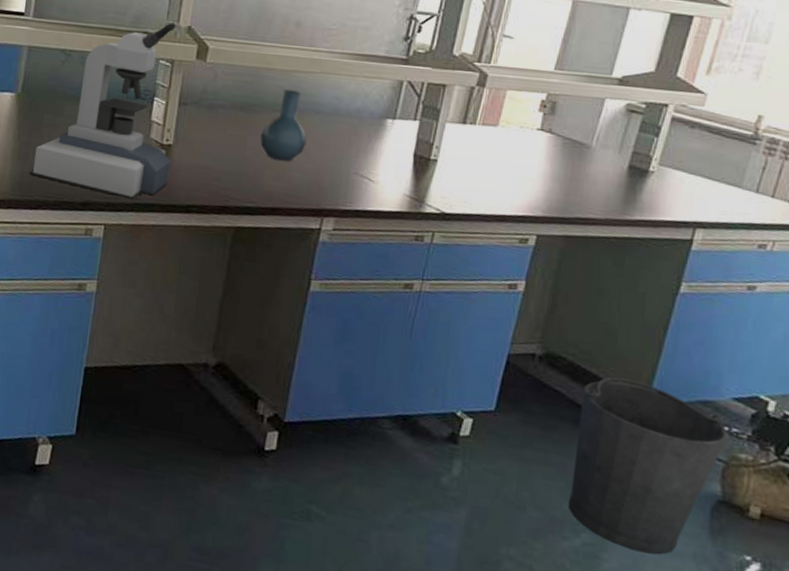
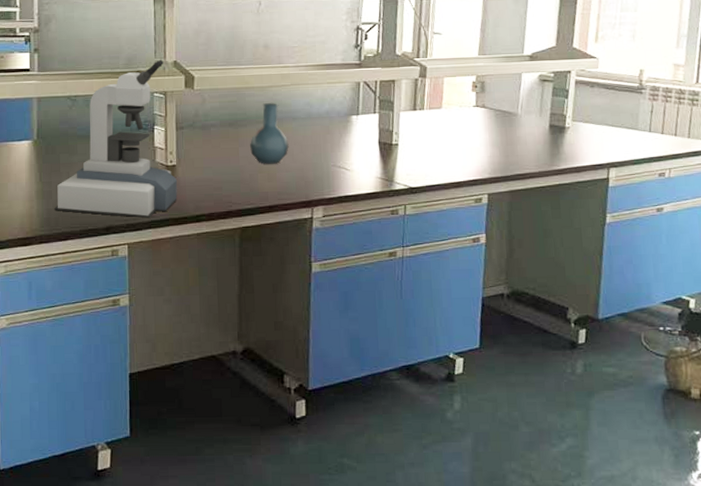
bucket: present [568,377,728,555] -> none [546,301,664,445]

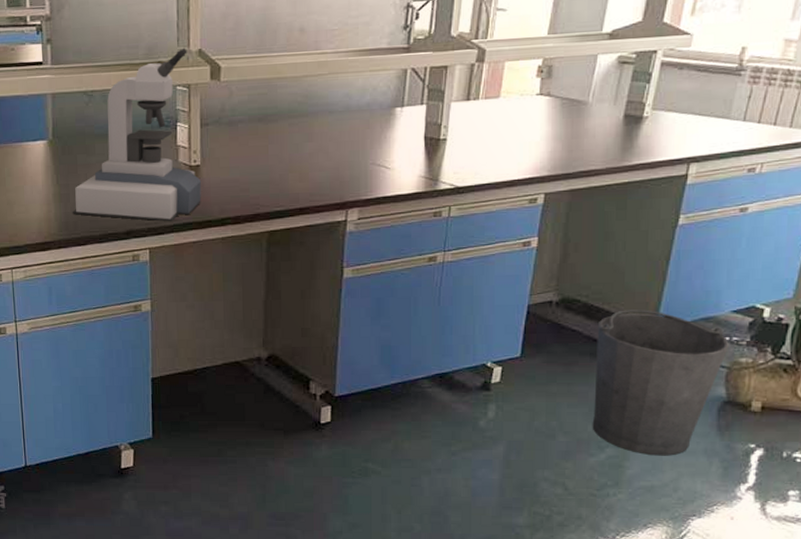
flask: present [250,103,289,164] -> none [281,95,324,163]
bucket: none [546,301,664,445] -> present [592,309,729,456]

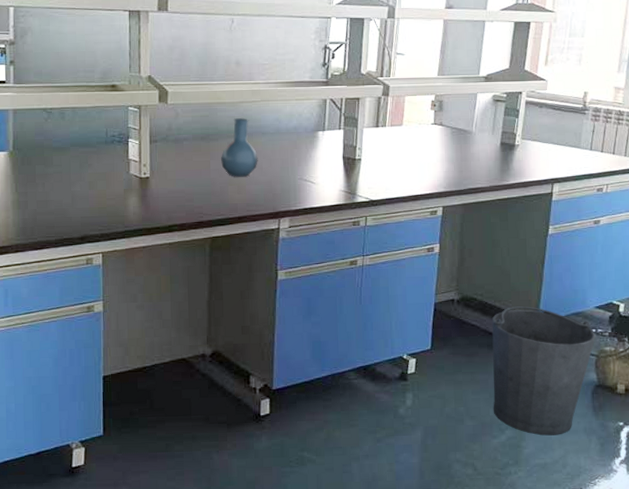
microscope: present [73,47,201,222] -> none [30,73,150,229]
flask: none [281,95,324,163] -> present [221,118,258,177]

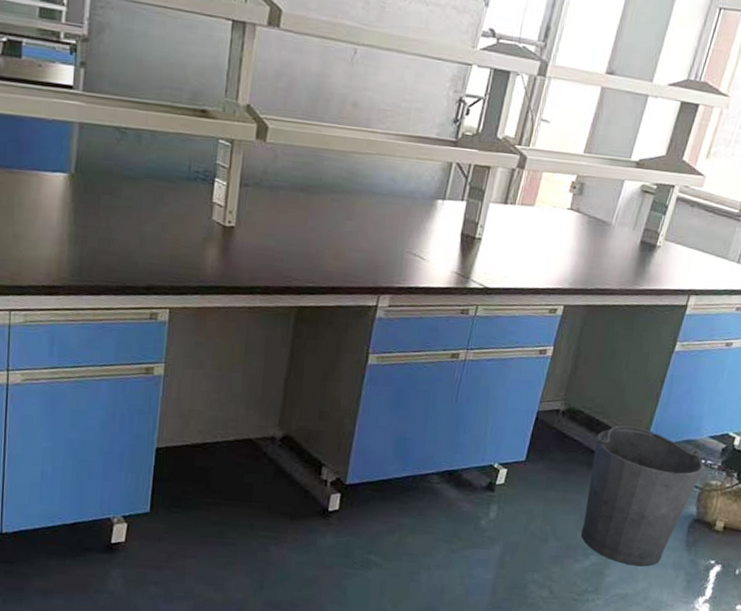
flask: present [221,118,258,177] -> none [320,171,364,242]

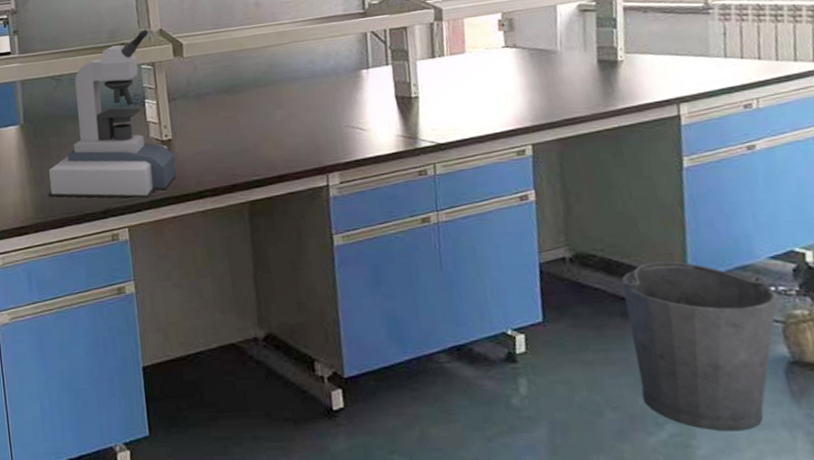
microscope: none [88,99,235,283] -> present [48,29,177,199]

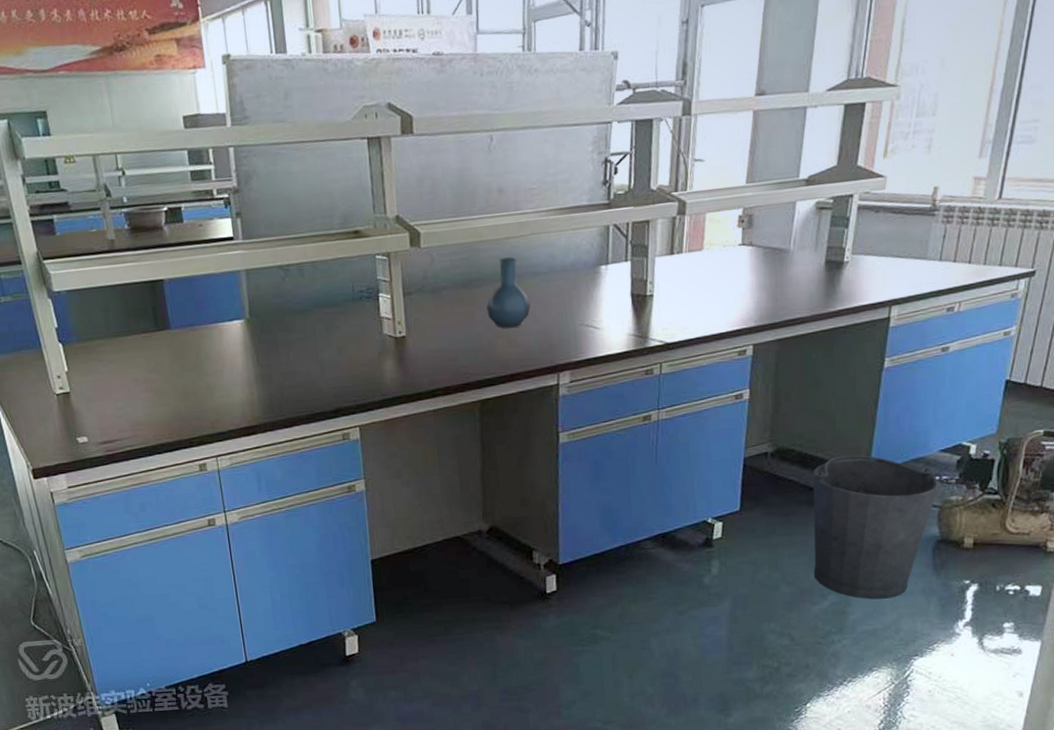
microscope: present [48,29,177,199] -> none [276,214,410,398]
flask: none [250,63,294,131] -> present [487,257,531,329]

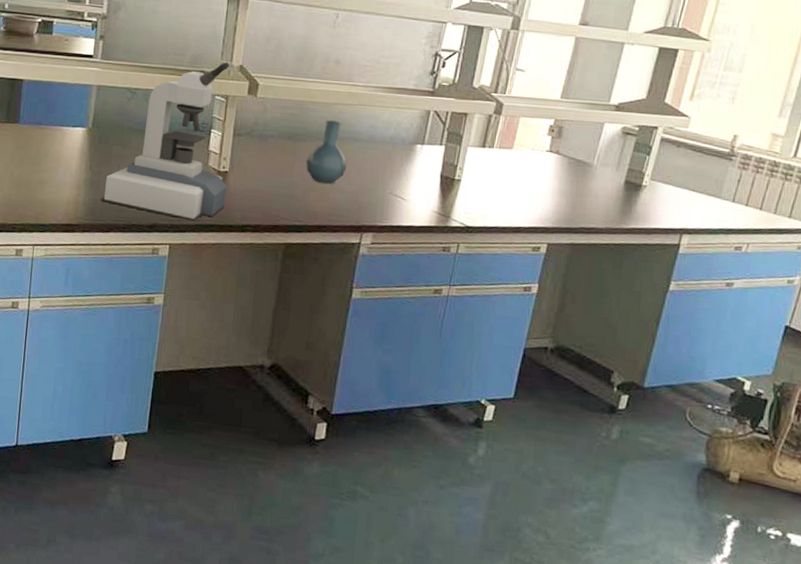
microscope: none [276,214,410,398] -> present [101,61,230,222]
bucket: present [812,454,939,599] -> none [577,365,711,517]

